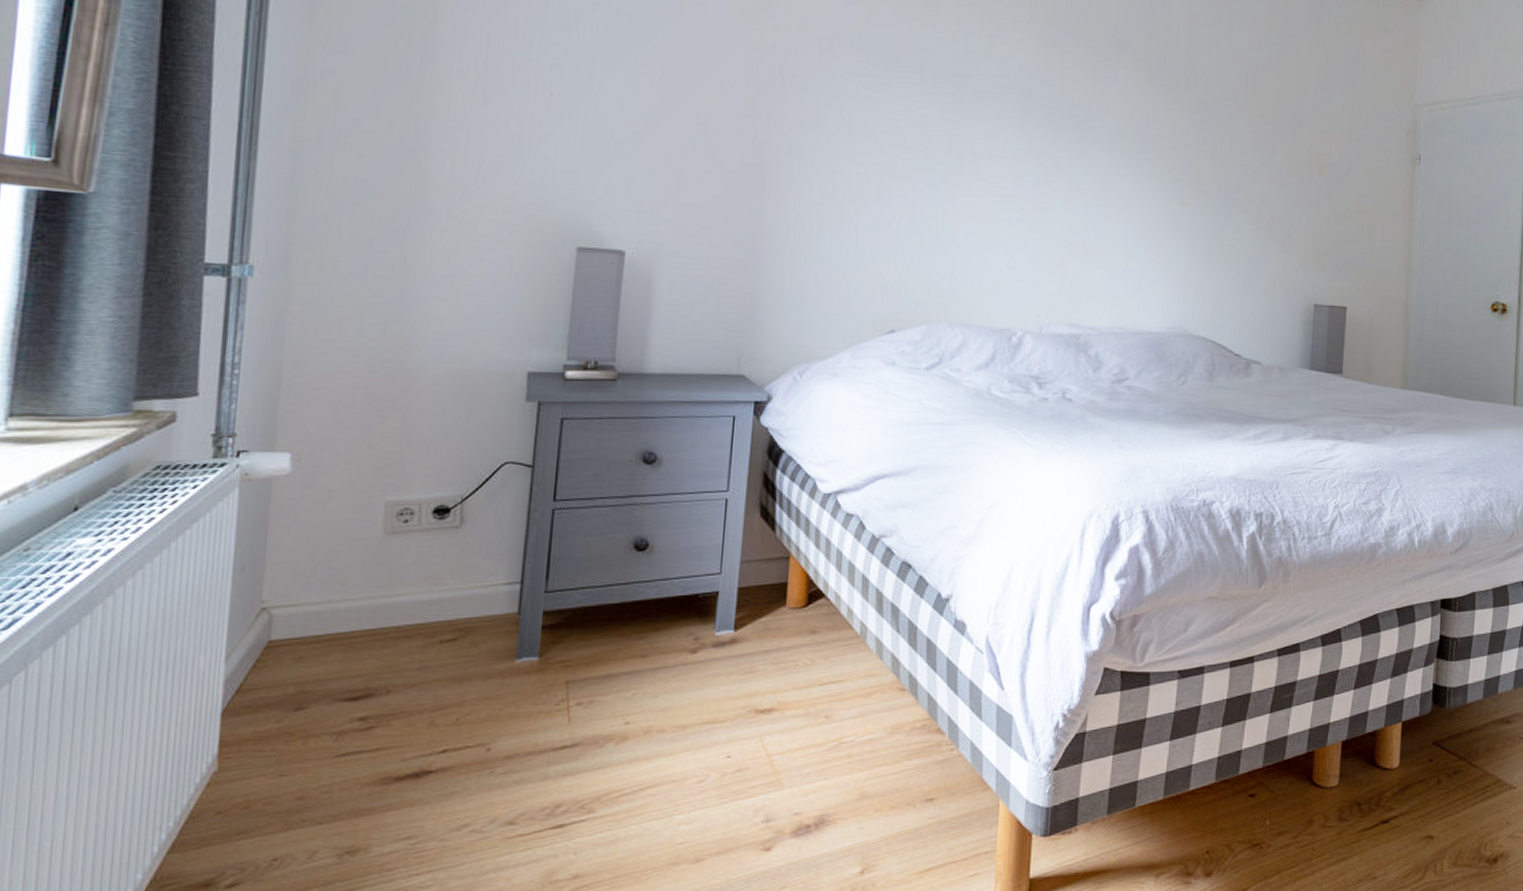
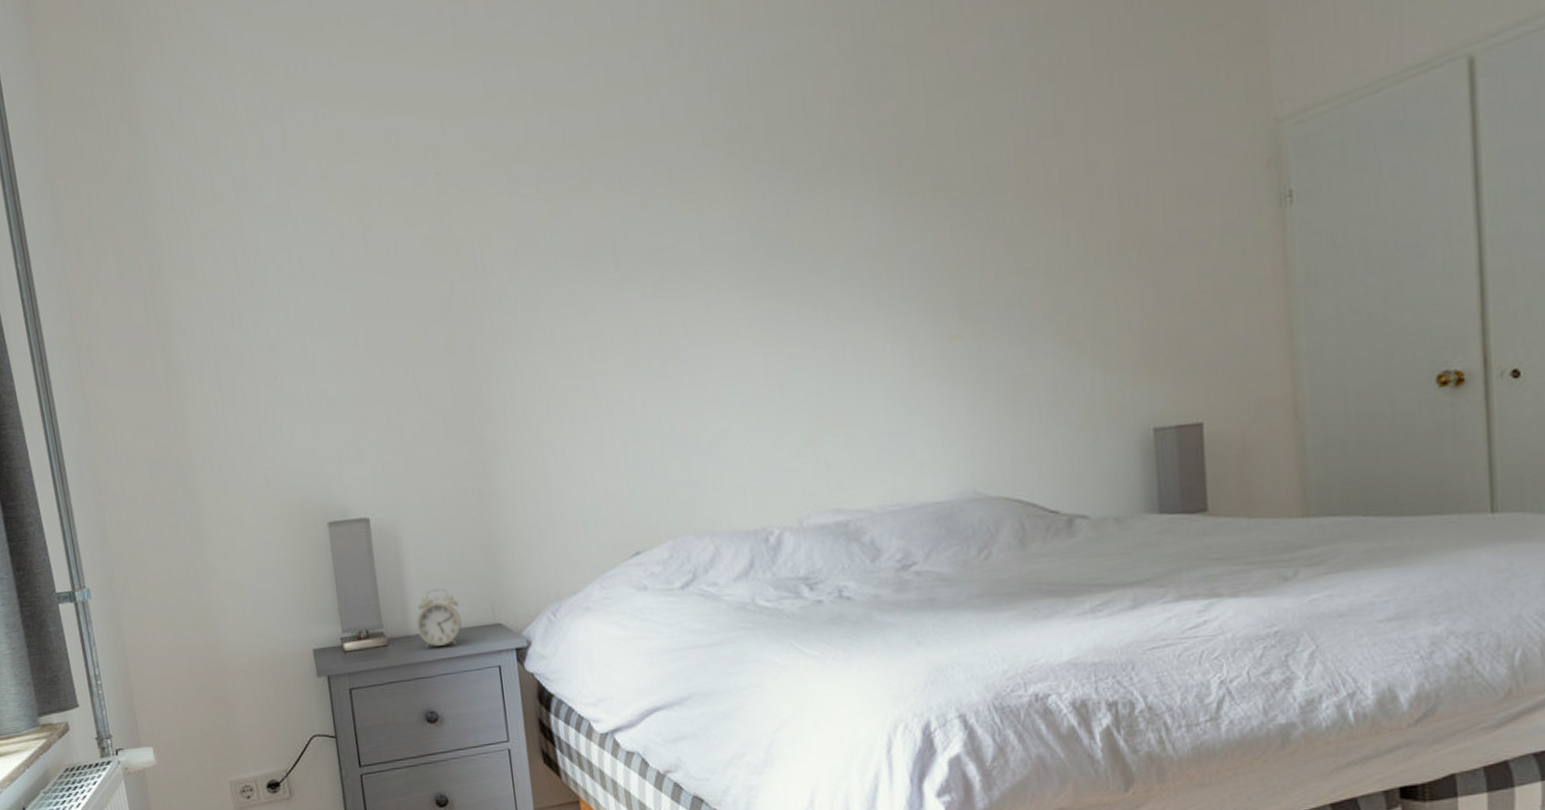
alarm clock: none [652,331,704,390] -> present [415,588,462,648]

